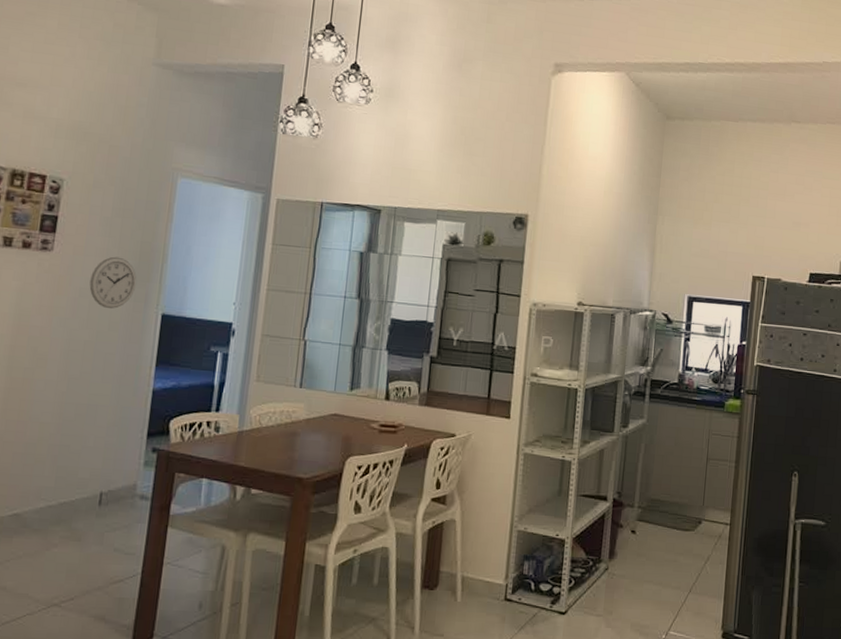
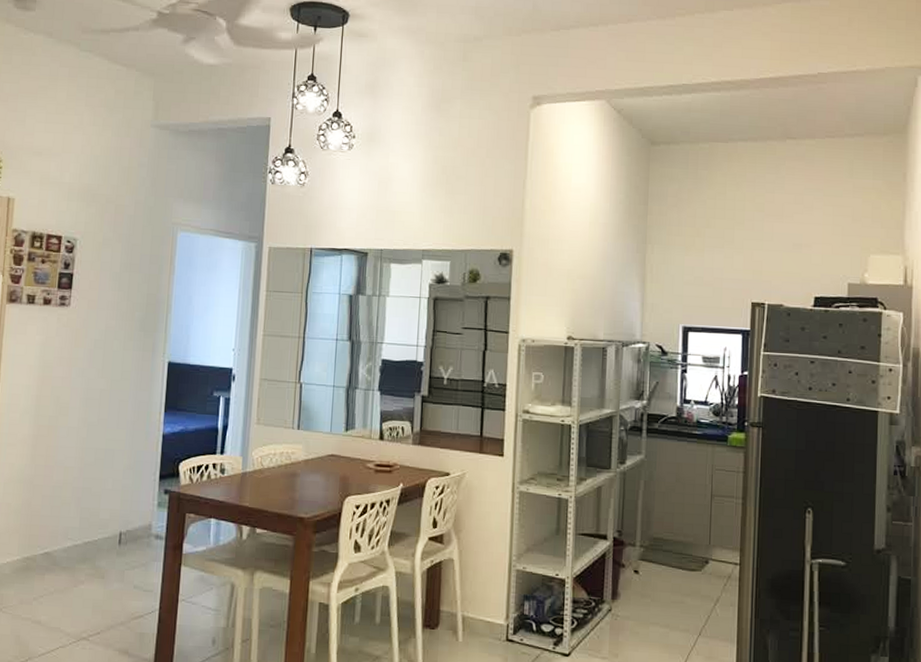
wall clock: present [89,256,137,309] -> none [103,309,145,358]

